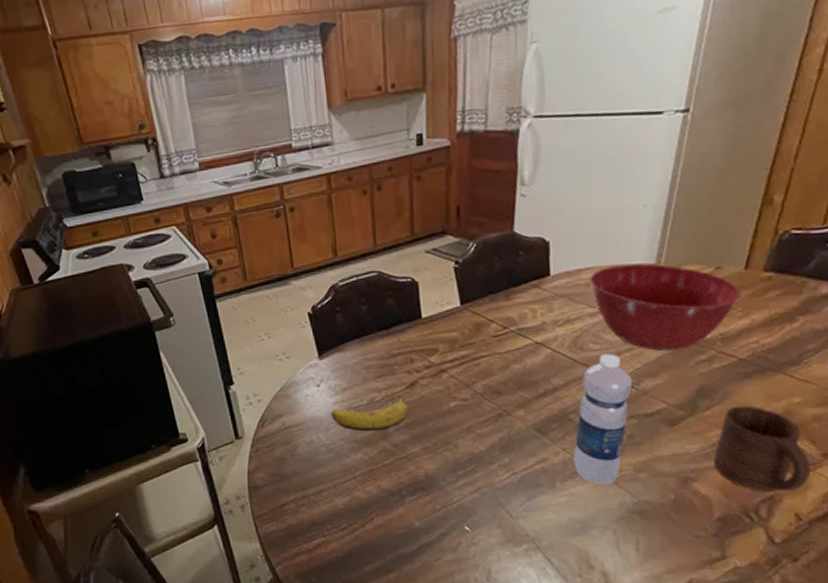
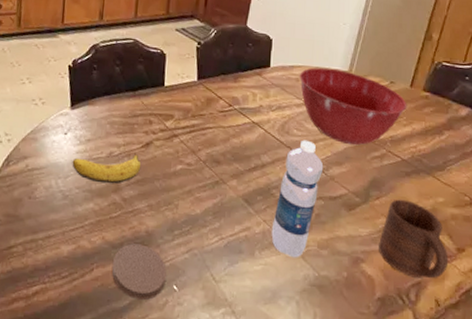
coaster: none [392,489,455,543] -> present [111,243,167,300]

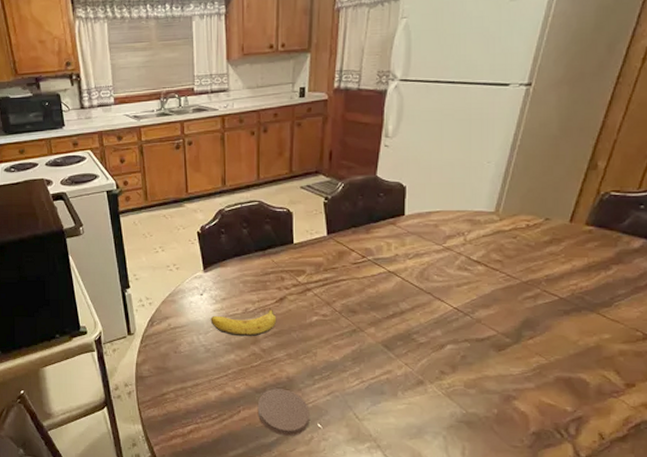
water bottle: present [271,140,324,258] -> none [414,285,469,397]
mixing bowl: present [299,67,407,146] -> none [438,210,566,287]
cup: present [379,199,449,279] -> none [533,338,615,414]

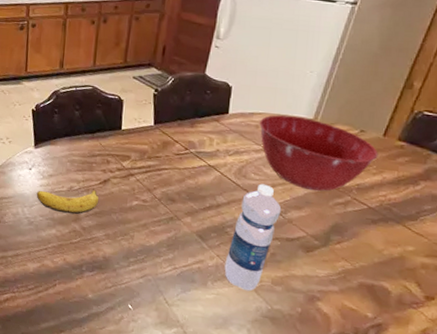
coaster: present [257,388,310,436] -> none [72,266,122,315]
water bottle: none [414,285,469,397] -> present [224,183,282,291]
mixing bowl: none [438,210,566,287] -> present [259,115,379,192]

